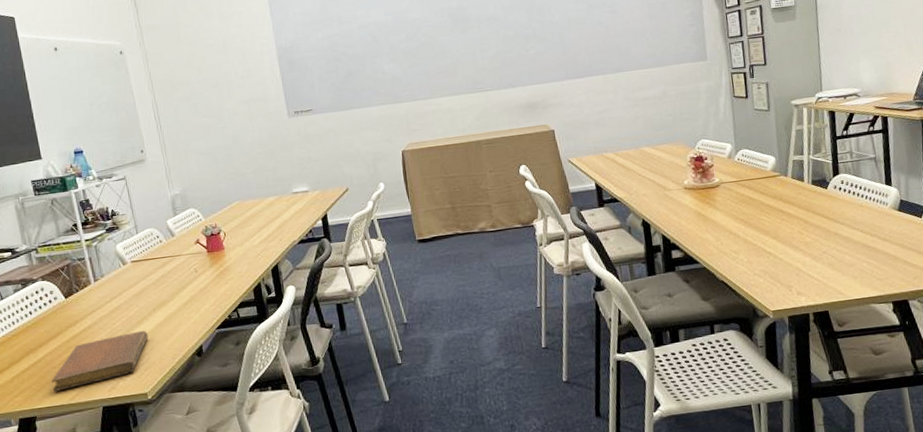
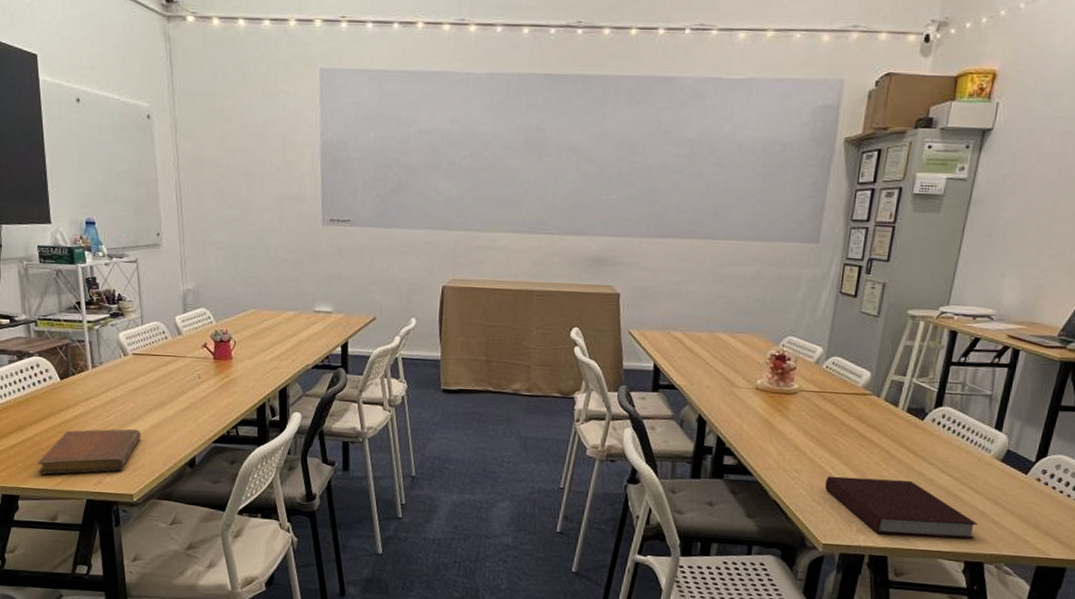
notebook: none [760,241,894,292] -> present [824,476,977,539]

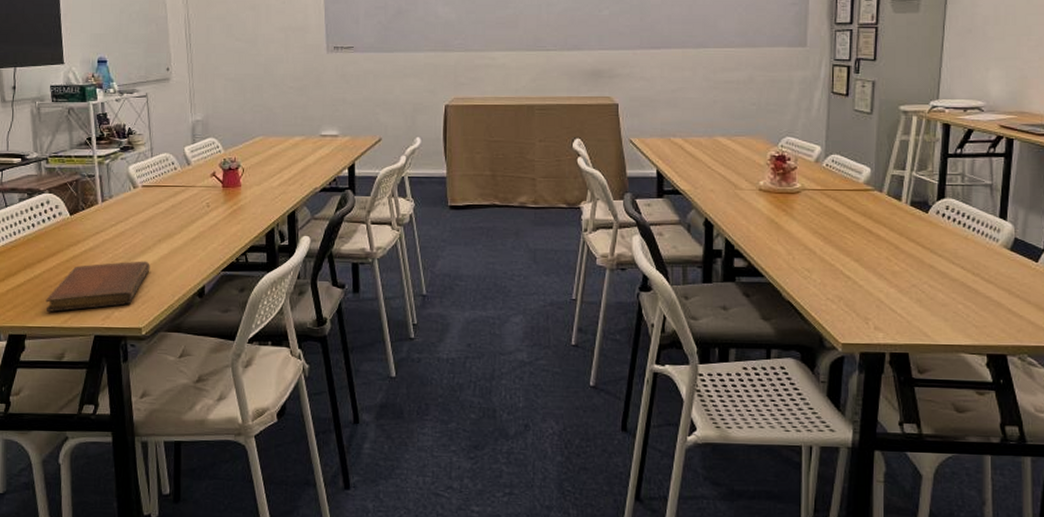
notebook: present [824,476,977,539] -> none [837,273,995,331]

